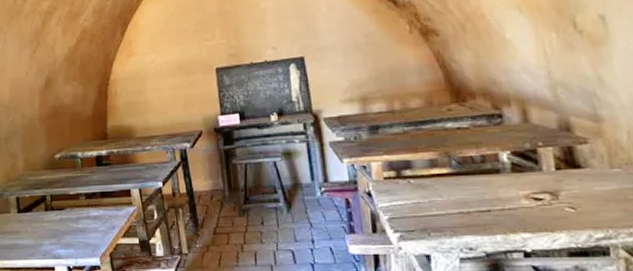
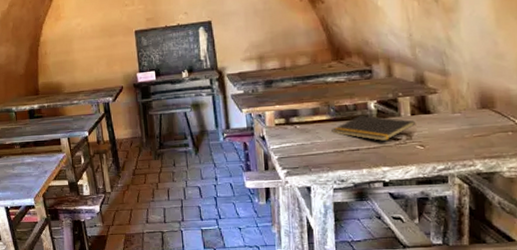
notepad: none [454,168,562,201] -> present [331,115,415,141]

